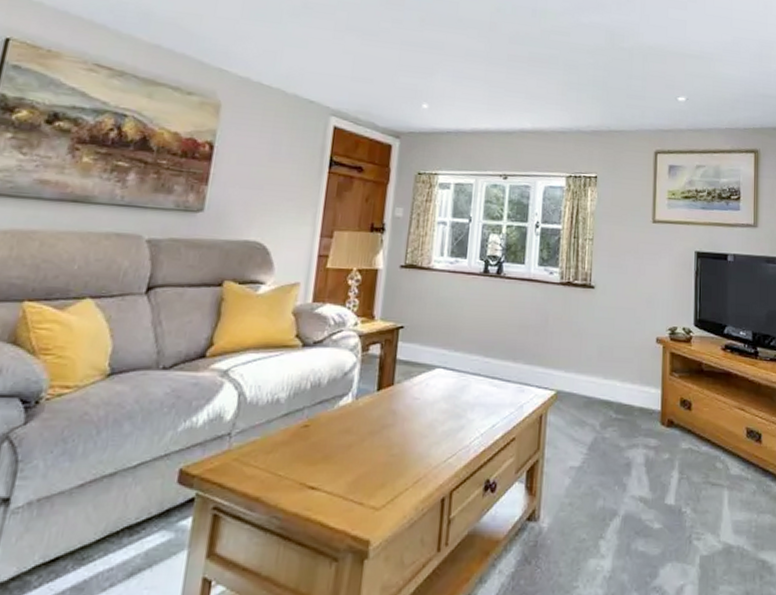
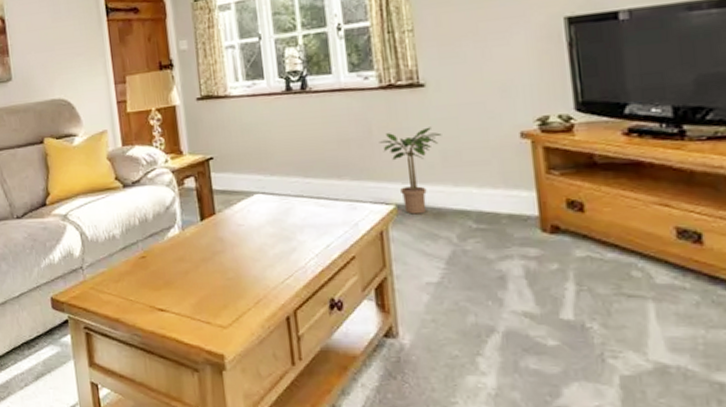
potted plant: none [552,323,601,402] -> present [379,127,442,215]

